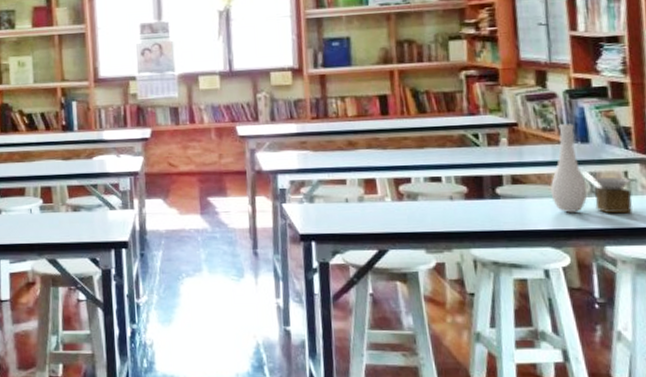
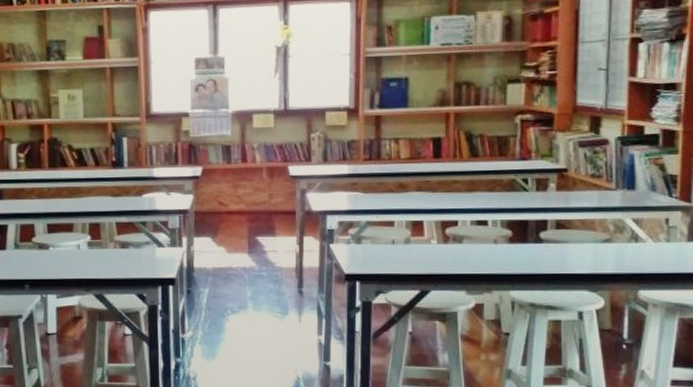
vase: present [550,124,633,214] -> none [592,170,670,260]

